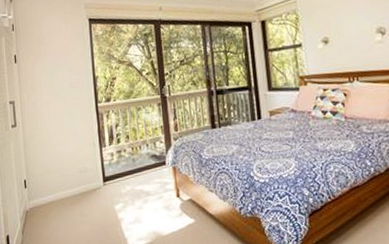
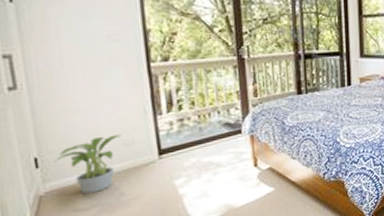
potted plant: none [35,163,78,212] -> present [53,134,121,194]

